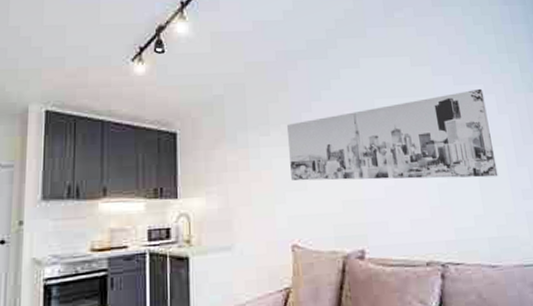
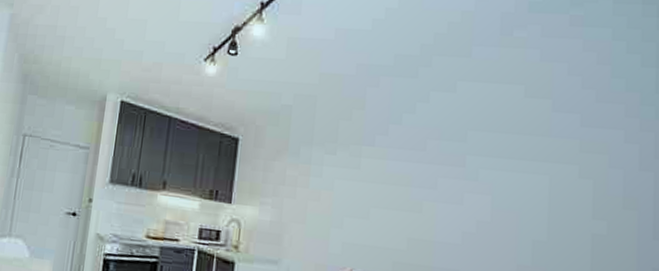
wall art: present [286,88,499,181] -> none [353,135,622,247]

